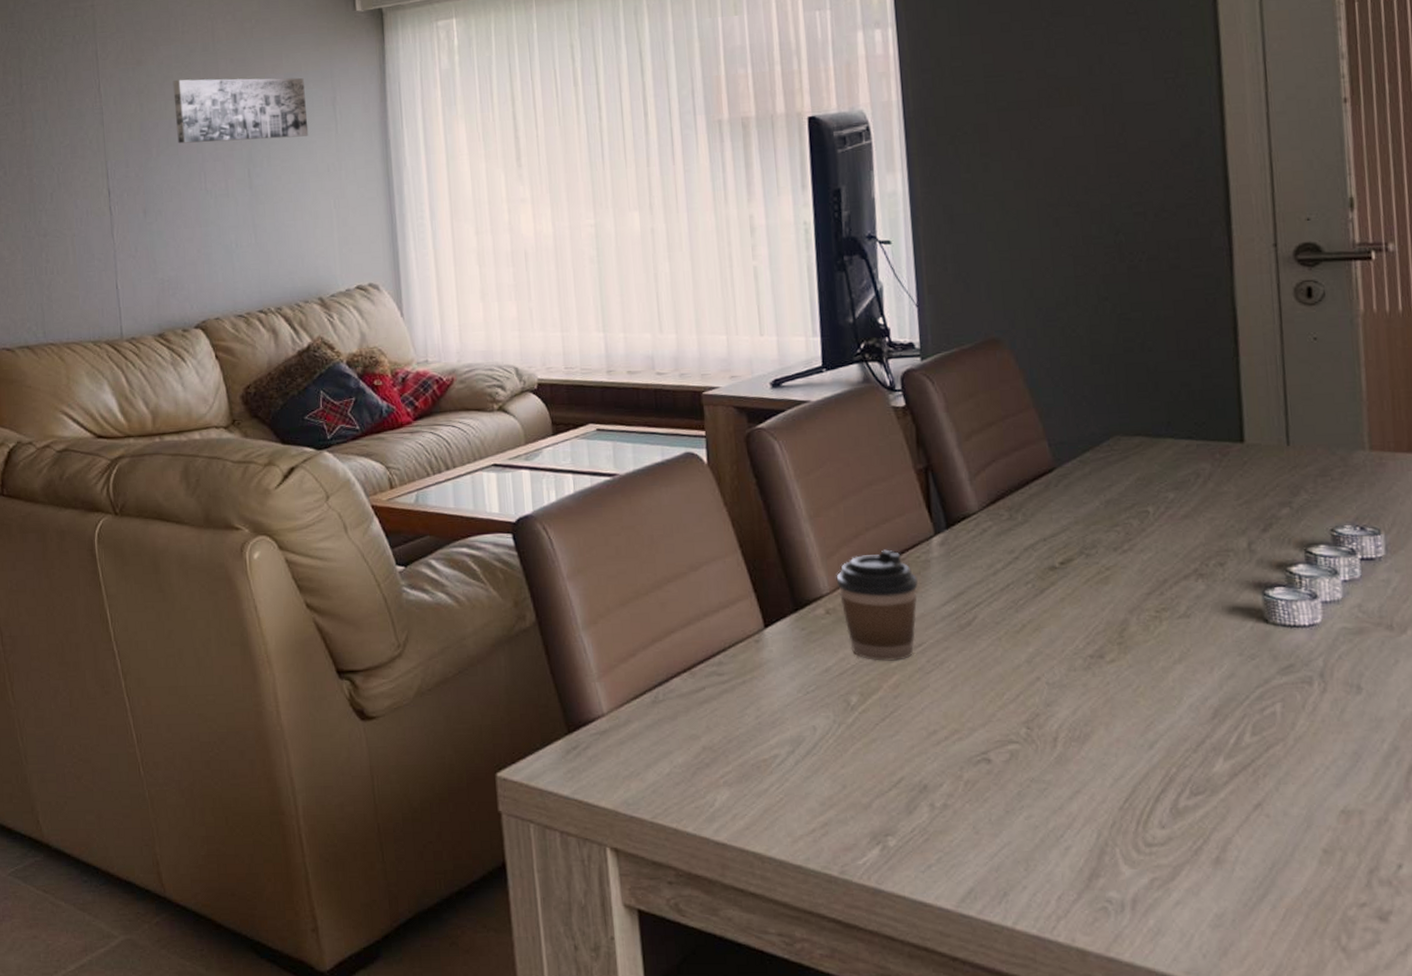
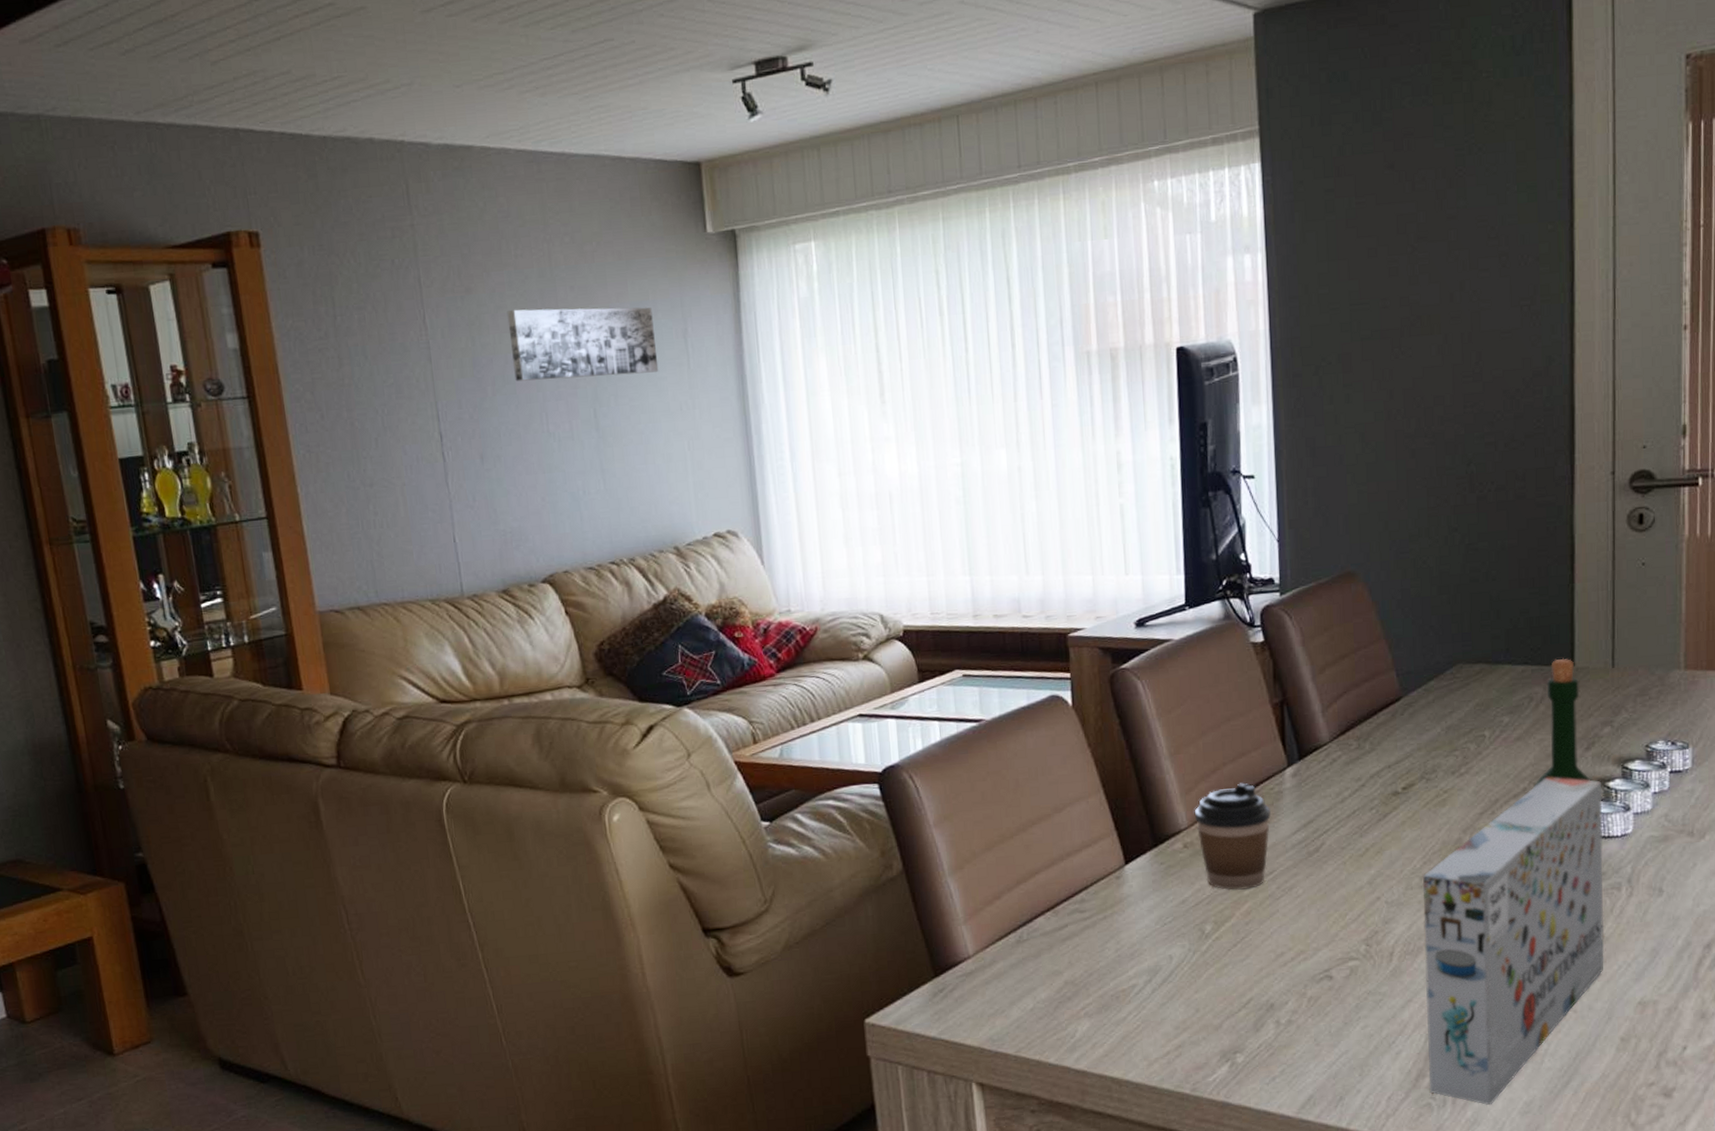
board game: none [1087,558,1299,914] -> present [1423,777,1604,1105]
wine bottle: none [1206,433,1271,569] -> present [1533,658,1591,788]

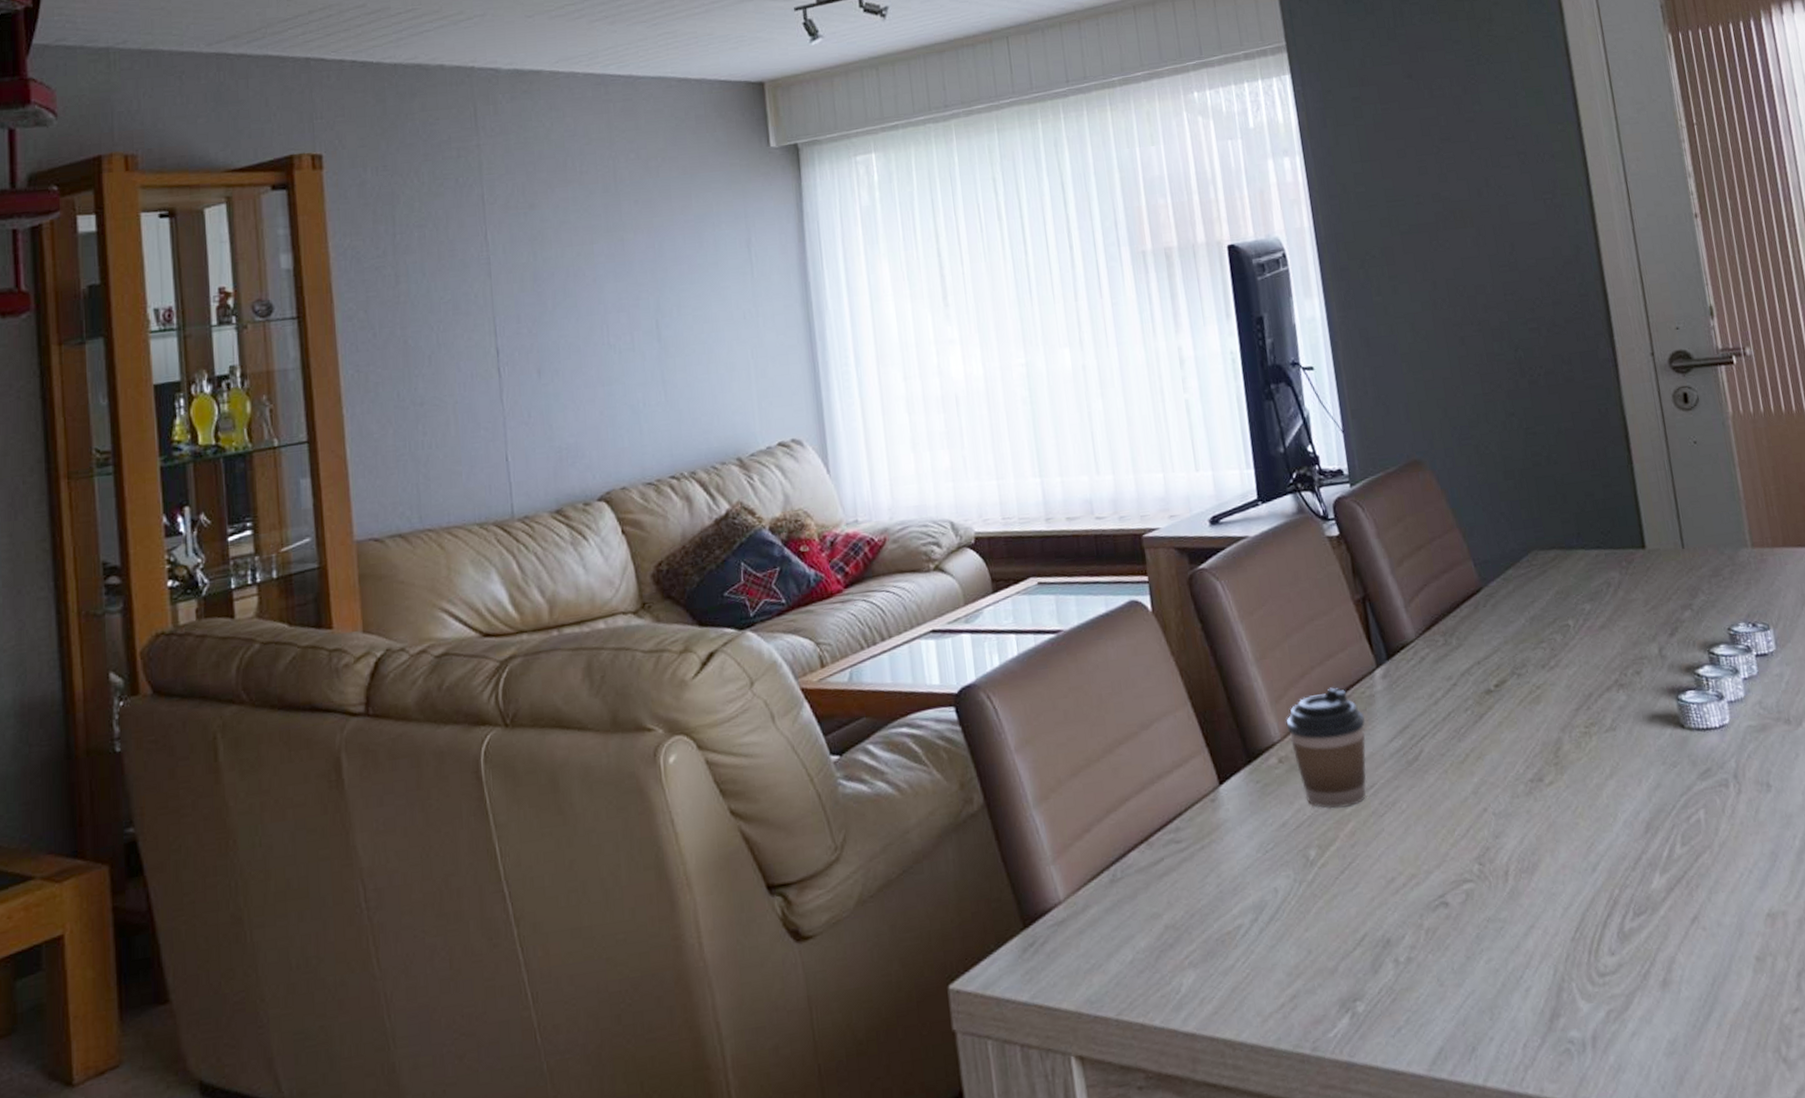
wall art: present [507,307,659,382] -> none [570,218,722,295]
board game: present [1423,777,1604,1105] -> none [1527,666,1726,1047]
wine bottle: present [1533,658,1591,788] -> none [1621,540,1681,679]

